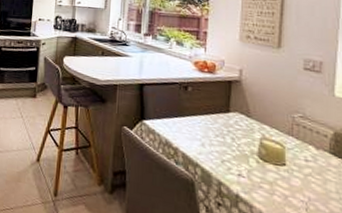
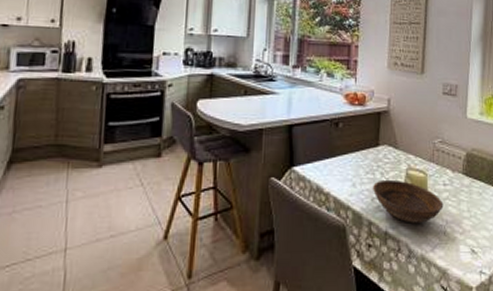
bowl: none [222,144,305,194] -> present [372,179,444,224]

